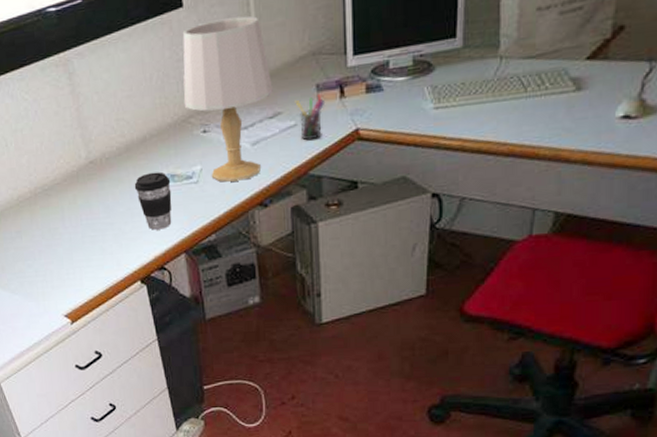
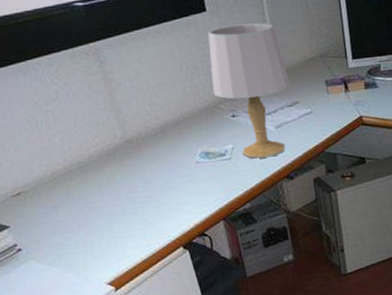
coffee cup: present [134,171,172,230] -> none [171,150,209,201]
pen holder: present [295,93,326,141] -> none [309,88,334,125]

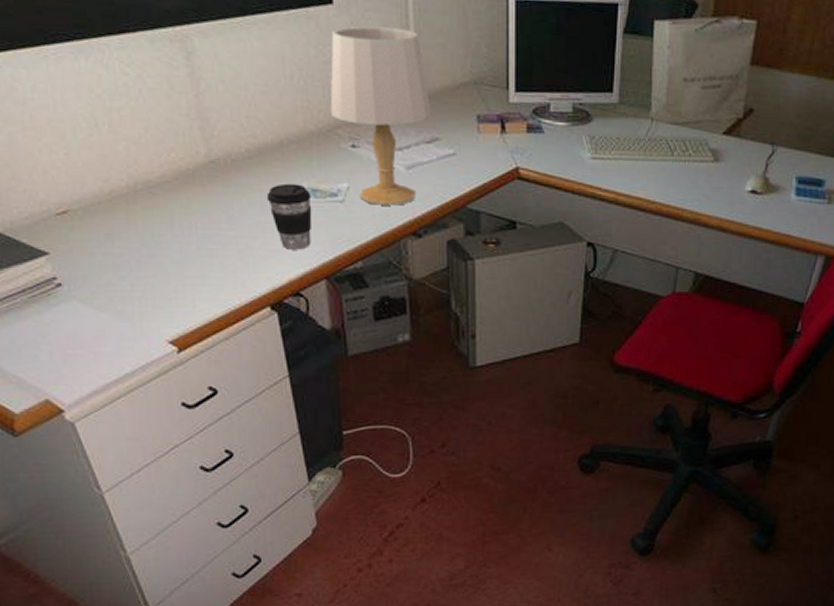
coffee cup: none [171,150,209,201] -> present [266,183,312,250]

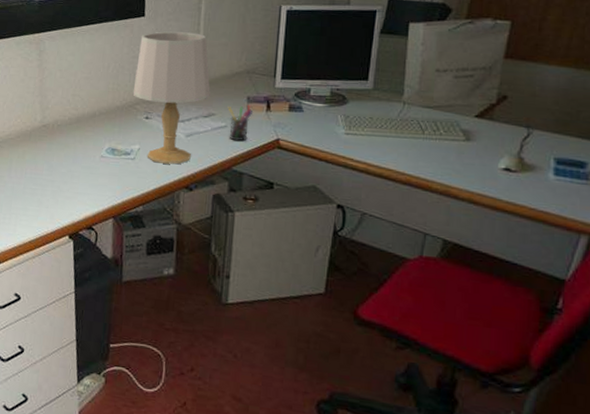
coffee cup: present [266,183,312,250] -> none [78,143,111,194]
pen holder: none [454,125,486,173] -> present [227,104,254,142]

